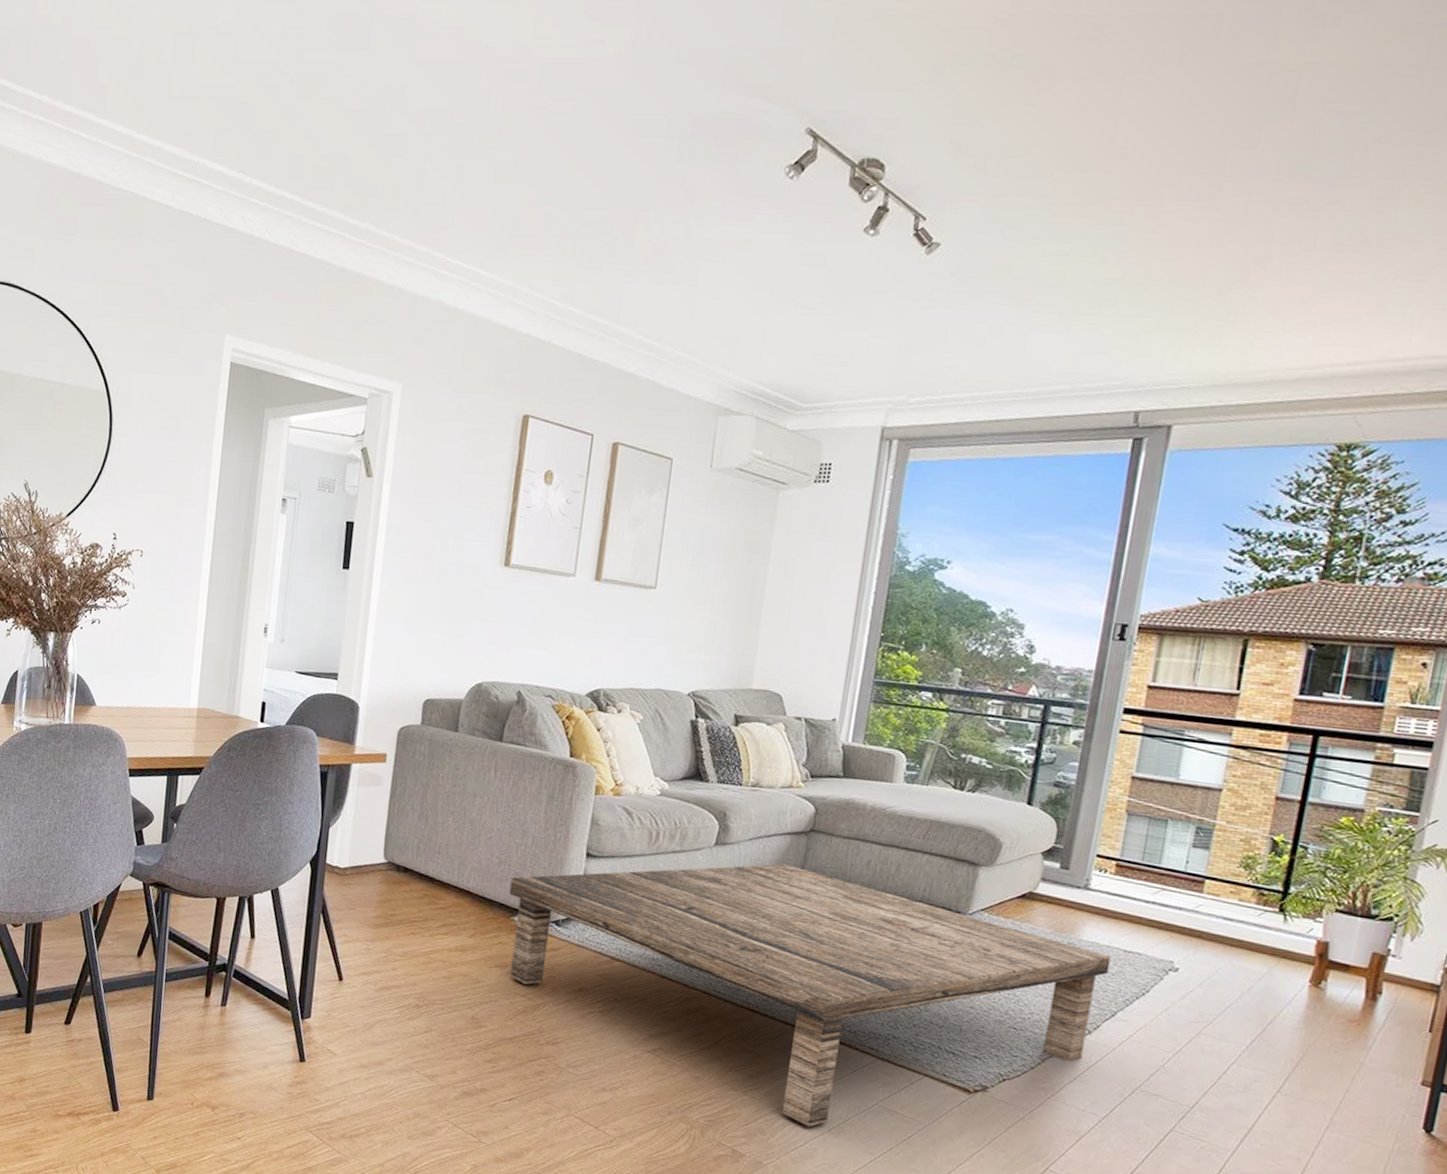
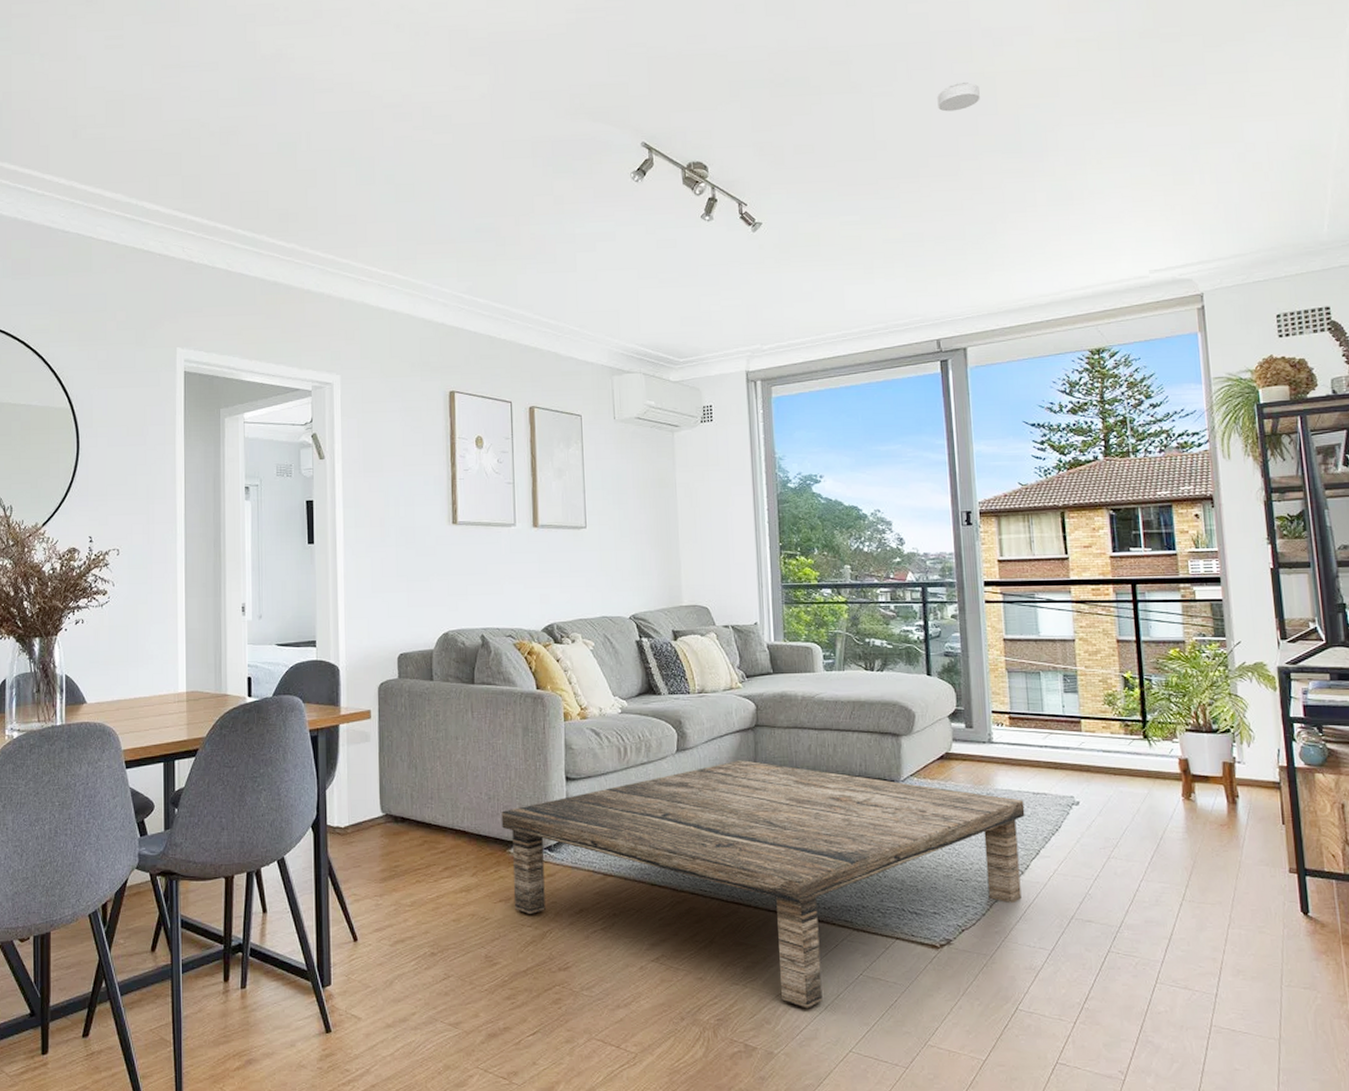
smoke detector: none [1210,74,1276,114] -> present [937,81,980,112]

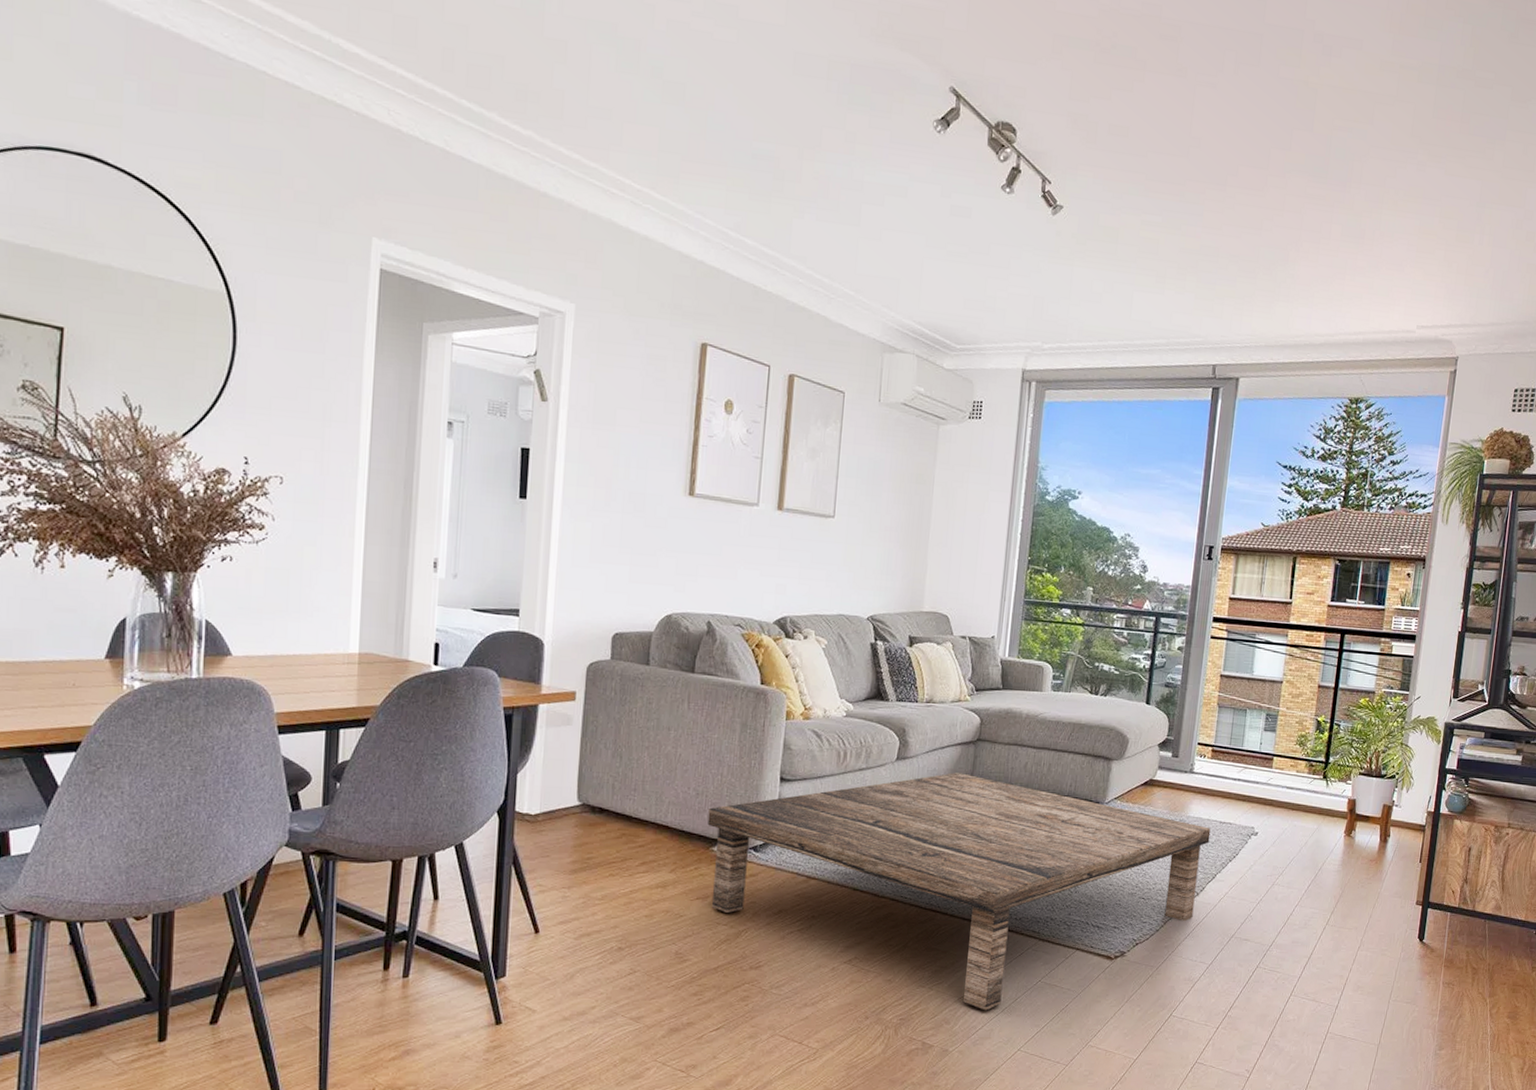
smoke detector: present [937,81,980,112] -> none [1257,88,1301,120]

